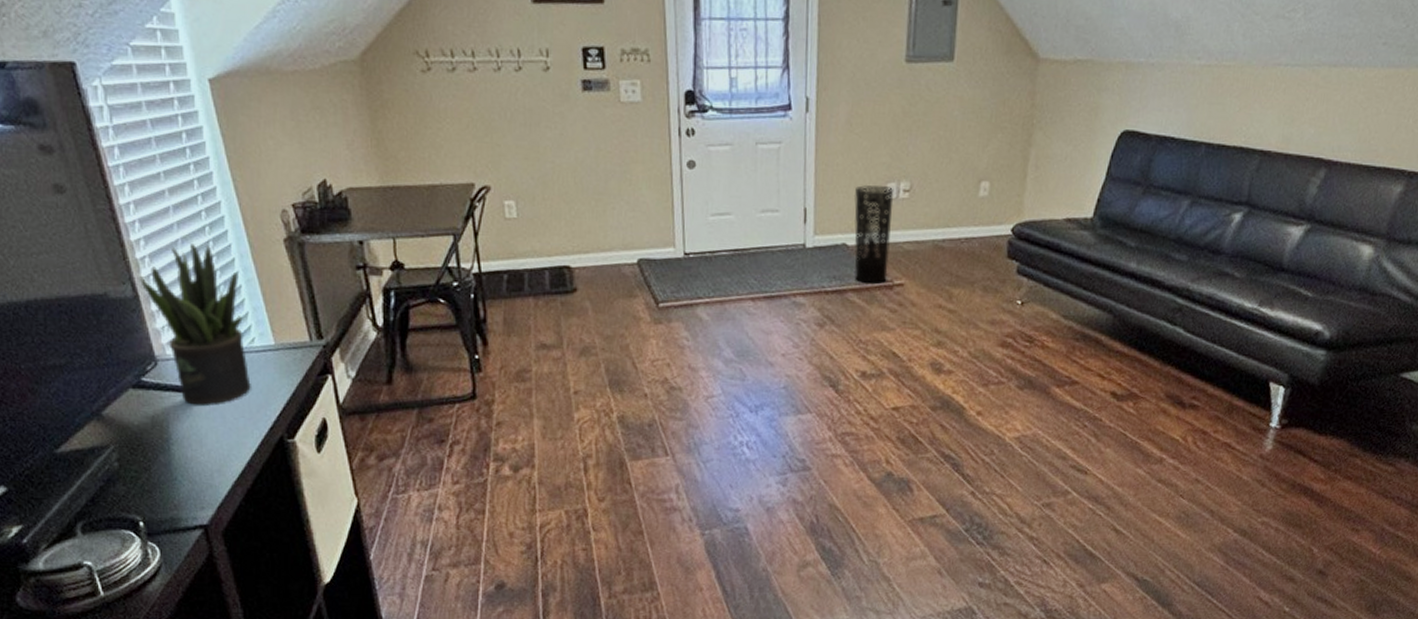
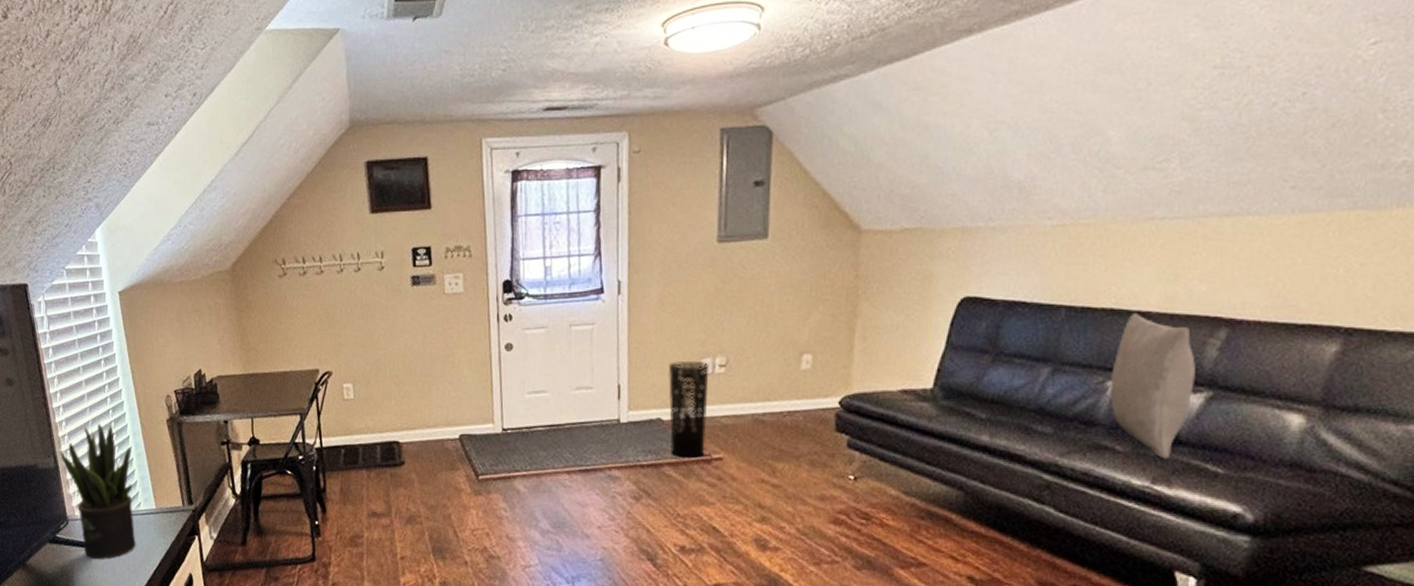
pillow: none [1234,151,1300,285] -> present [1110,313,1196,460]

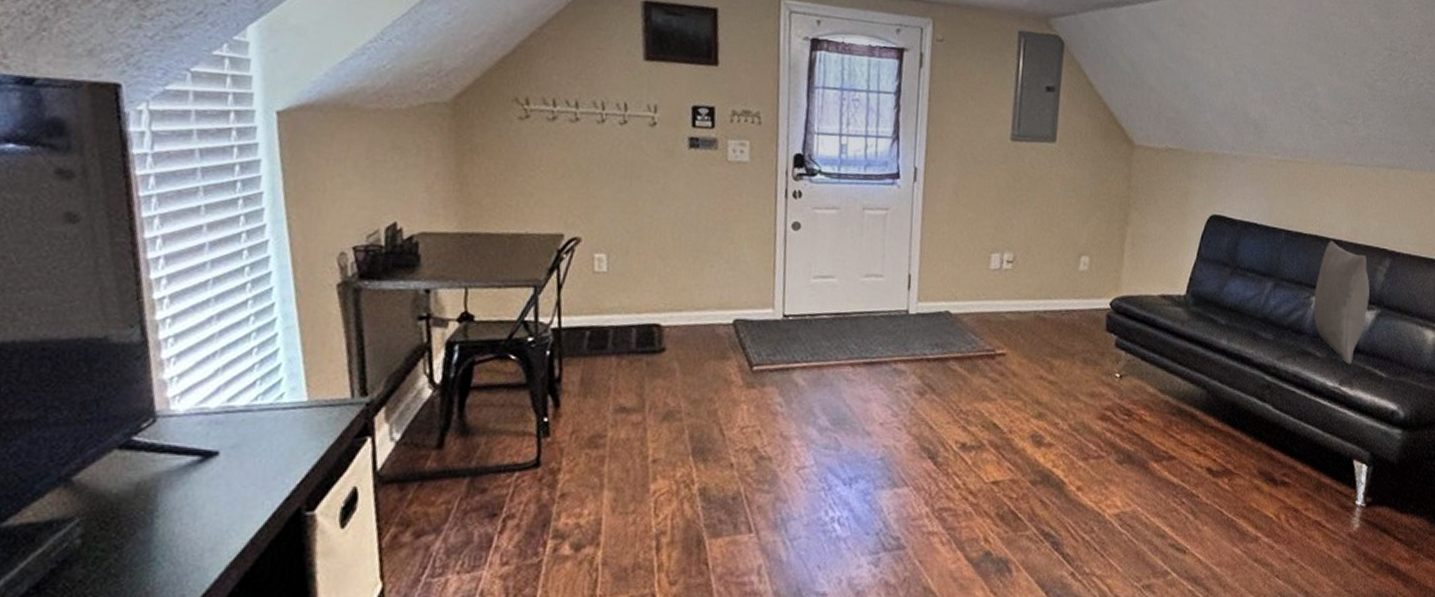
potted plant: present [60,424,136,559] -> none [153,285,276,470]
umbrella stand: present [668,361,710,458] -> none [957,254,998,353]

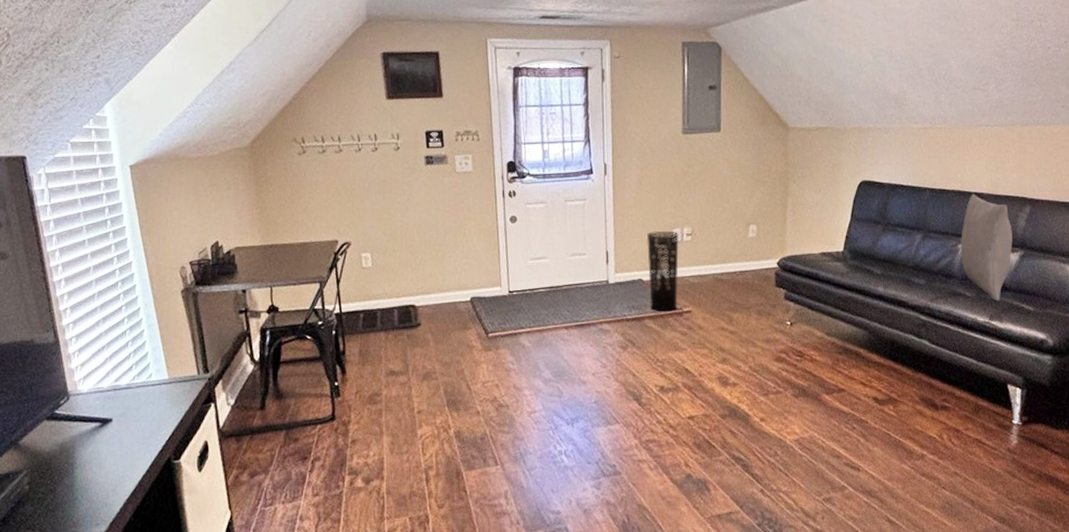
umbrella stand: none [957,254,998,353] -> present [646,231,679,311]

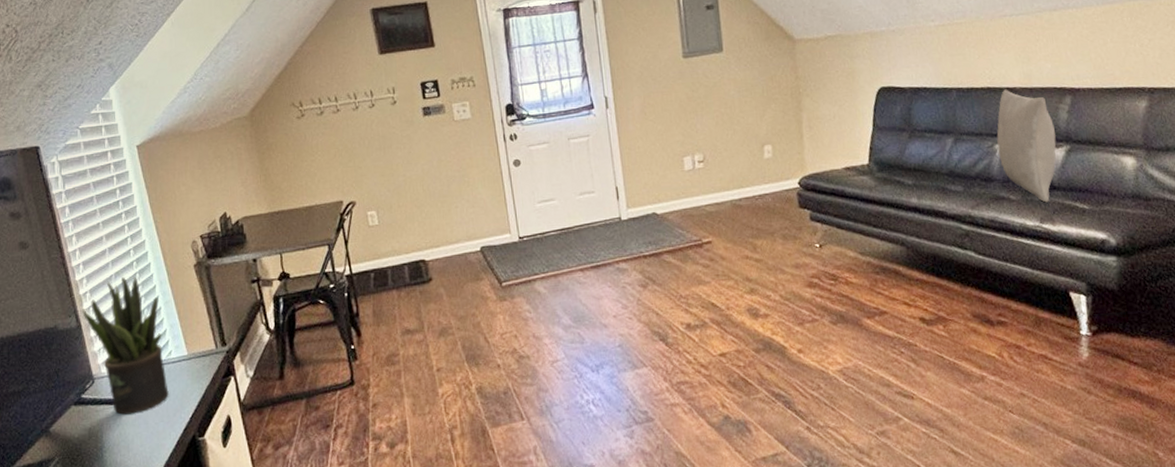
potted plant: none [61,297,146,433] -> present [82,277,169,415]
umbrella stand: present [646,231,679,311] -> none [656,160,696,245]

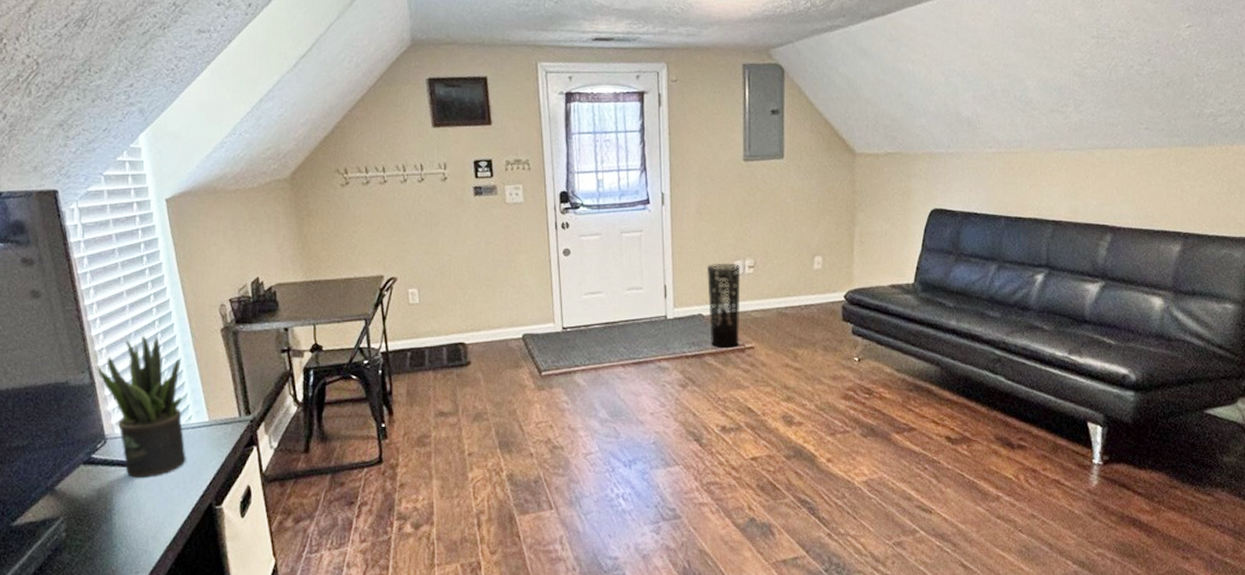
umbrella stand: none [656,160,696,245] -> present [706,264,741,347]
pillow: present [997,89,1056,203] -> none [1038,222,1093,335]

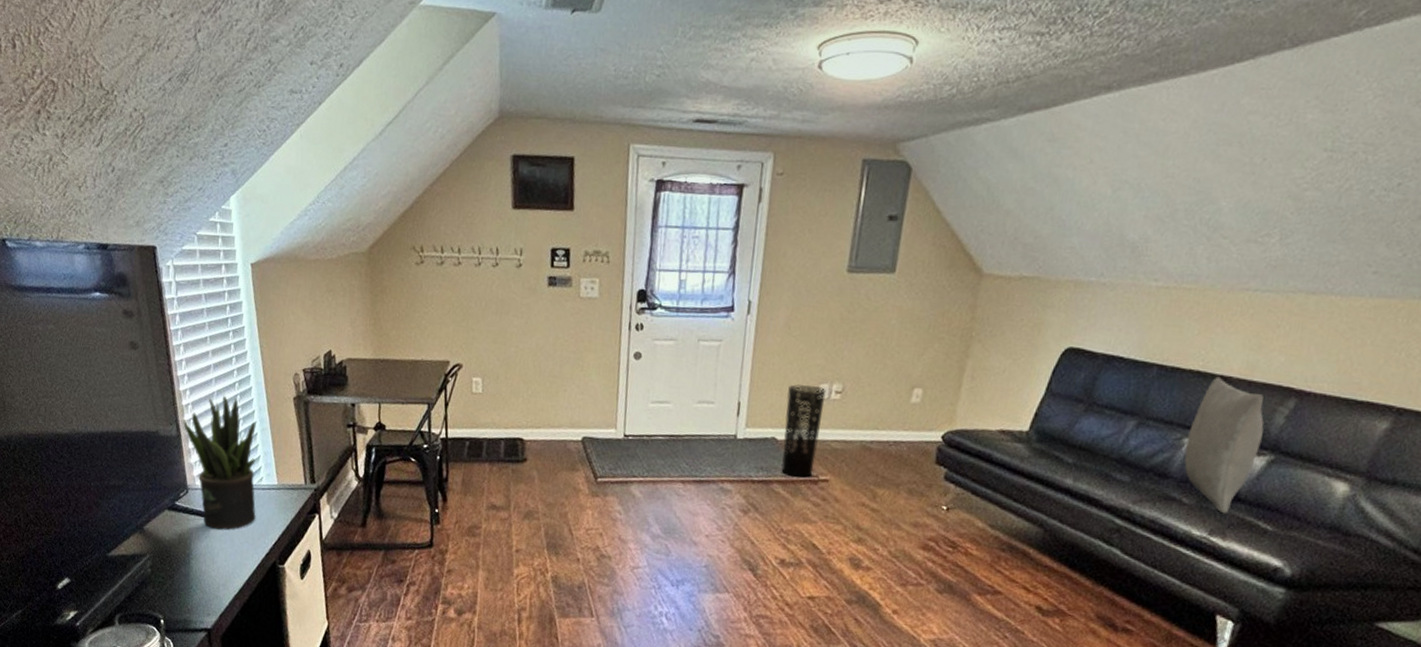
pillow: none [1038,222,1093,335] -> present [1184,376,1264,514]

